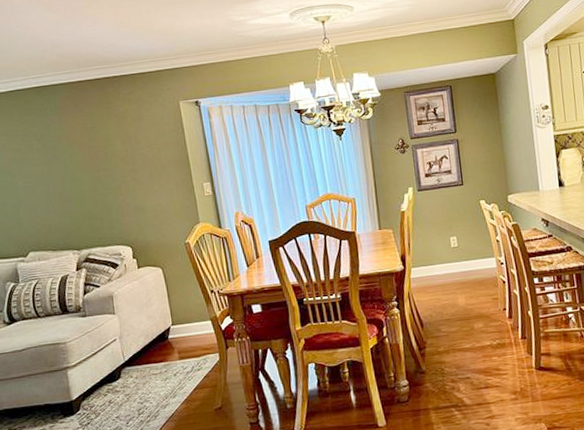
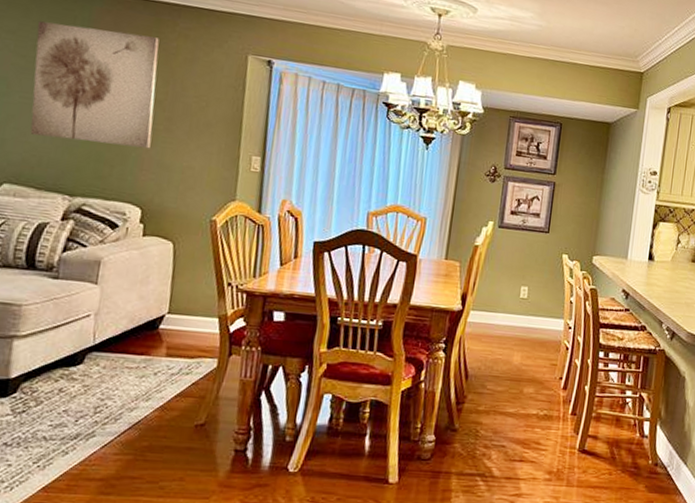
wall art: none [21,108,125,209] -> present [30,21,159,149]

